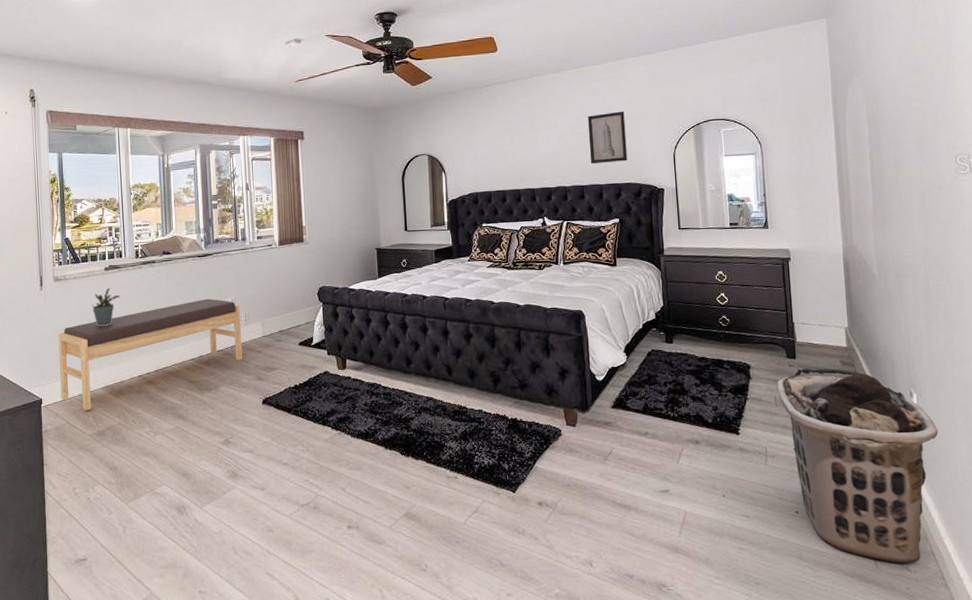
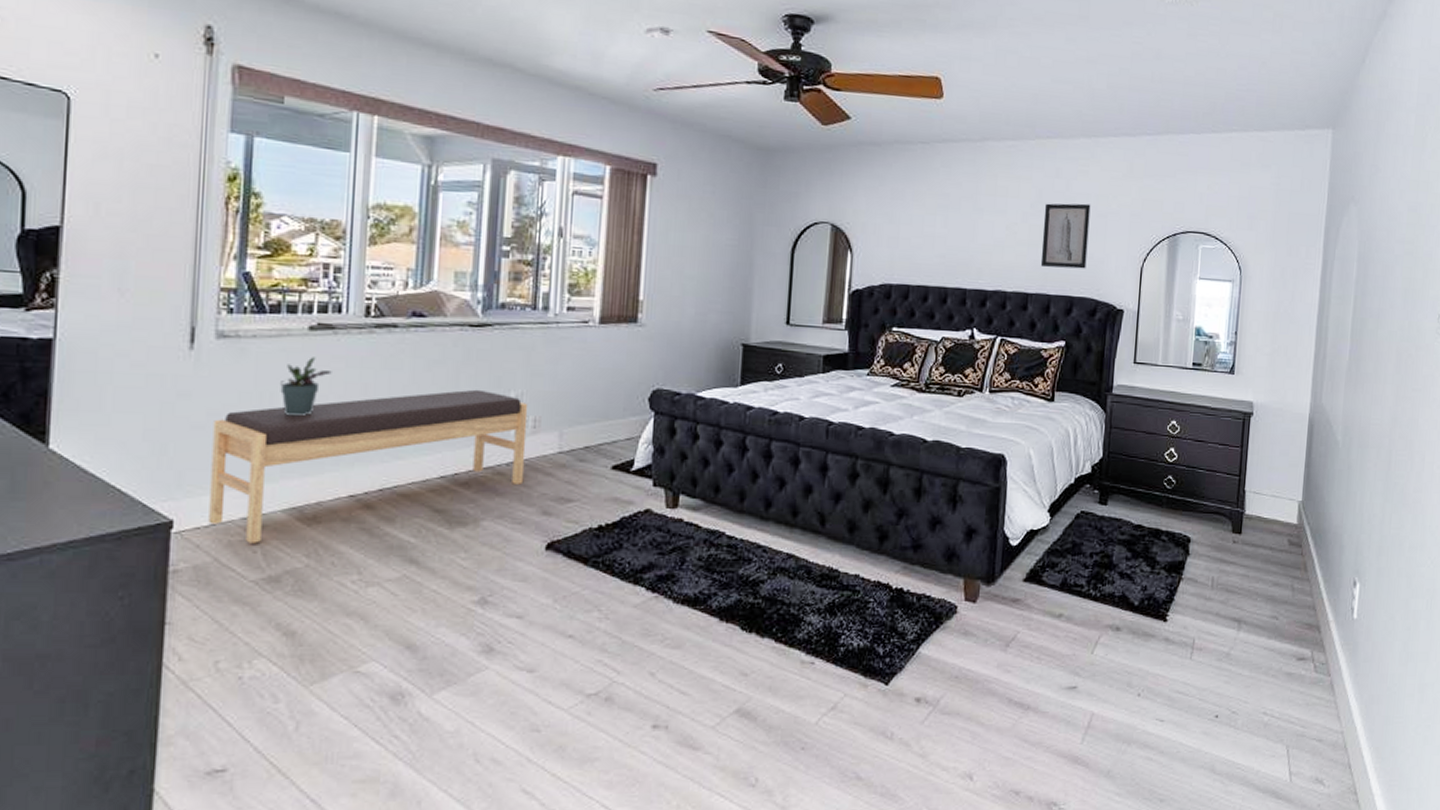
clothes hamper: present [776,367,939,564] -> none [1215,545,1376,777]

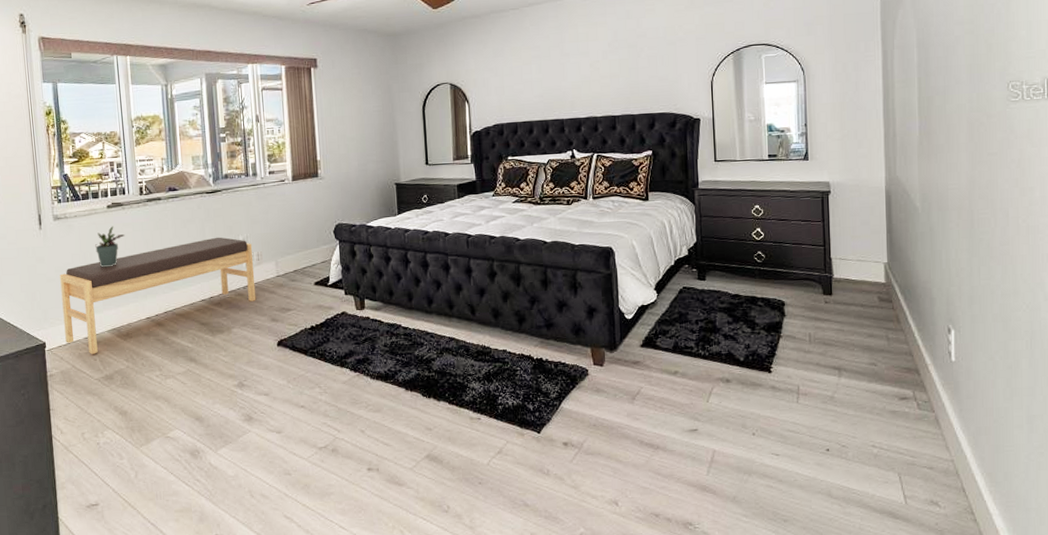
wall art: present [1040,203,1091,269] -> none [620,35,663,93]

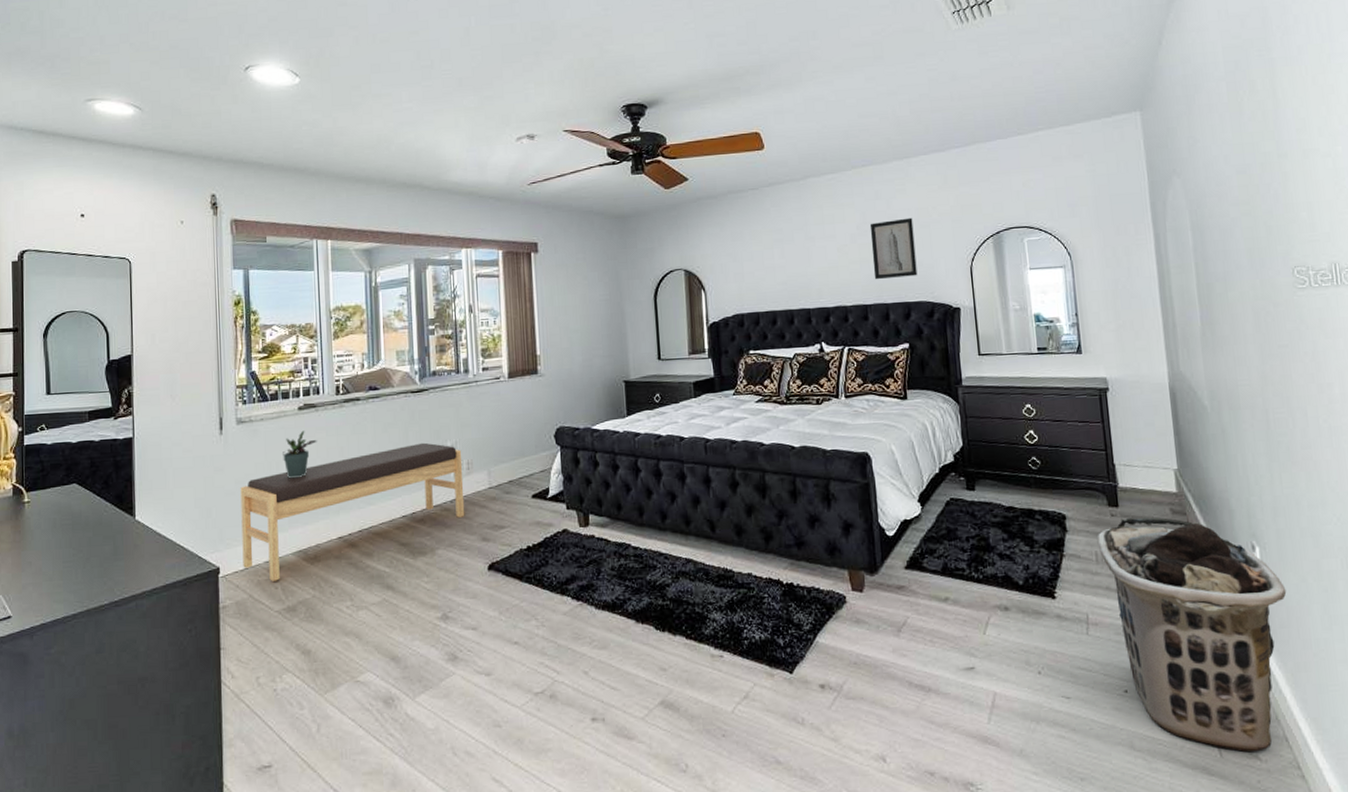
wall art: none [620,35,663,93] -> present [869,217,918,280]
clothes hamper: none [811,304,975,500] -> present [1097,517,1287,752]

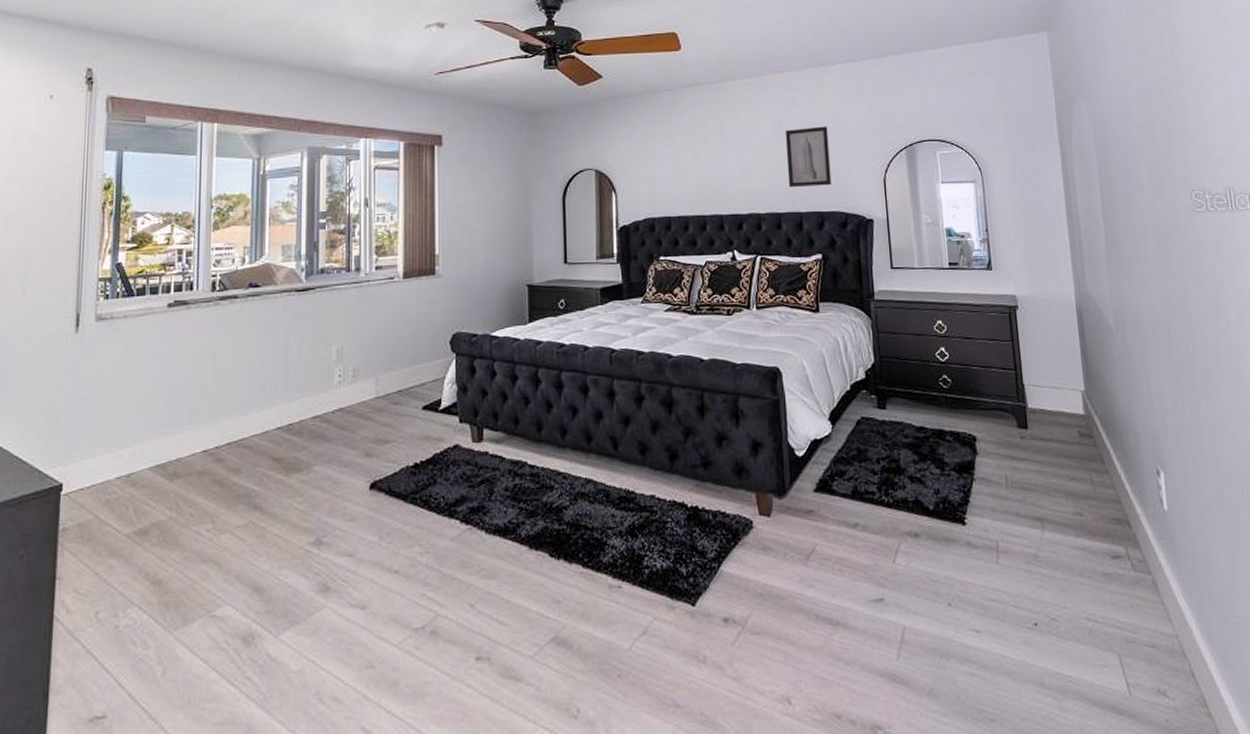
bench: present [240,442,465,581] -> none [90,346,348,500]
potted plant: present [283,430,317,479] -> none [146,330,186,384]
clothes hamper: present [1097,517,1287,752] -> none [1006,439,1191,688]

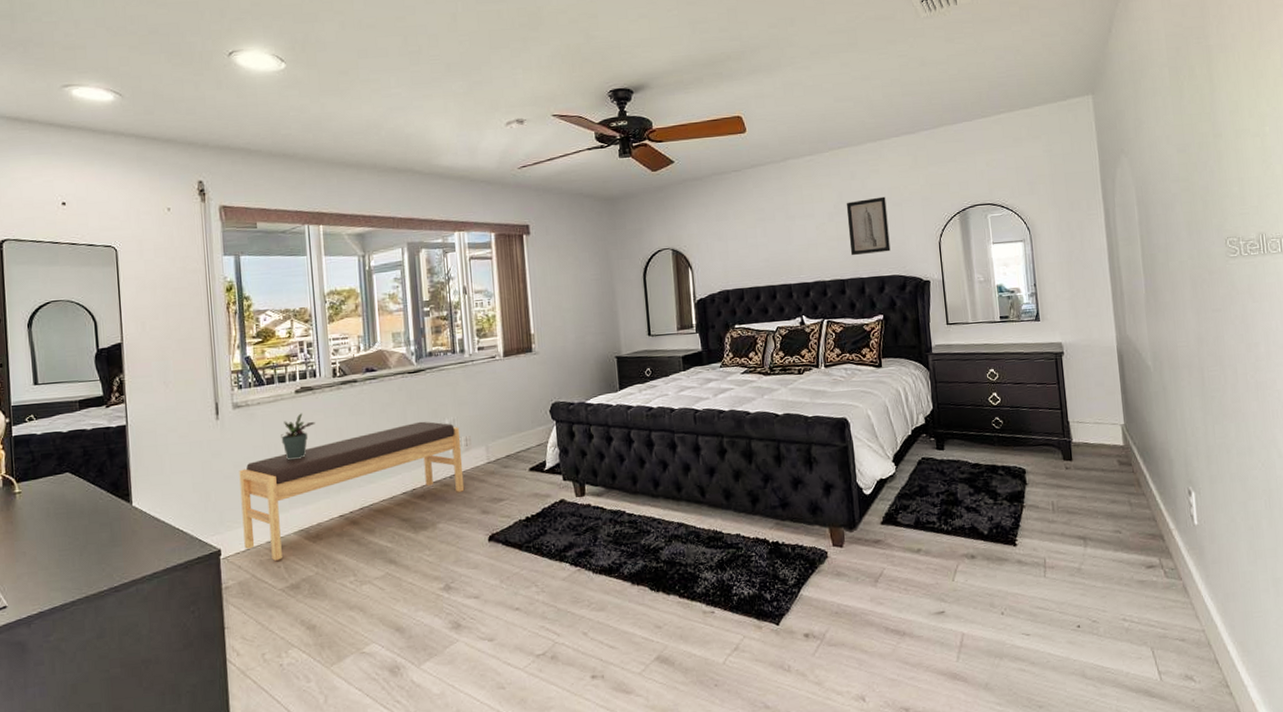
bench: none [90,346,348,500] -> present [239,421,465,561]
potted plant: none [146,330,186,384] -> present [281,413,315,461]

